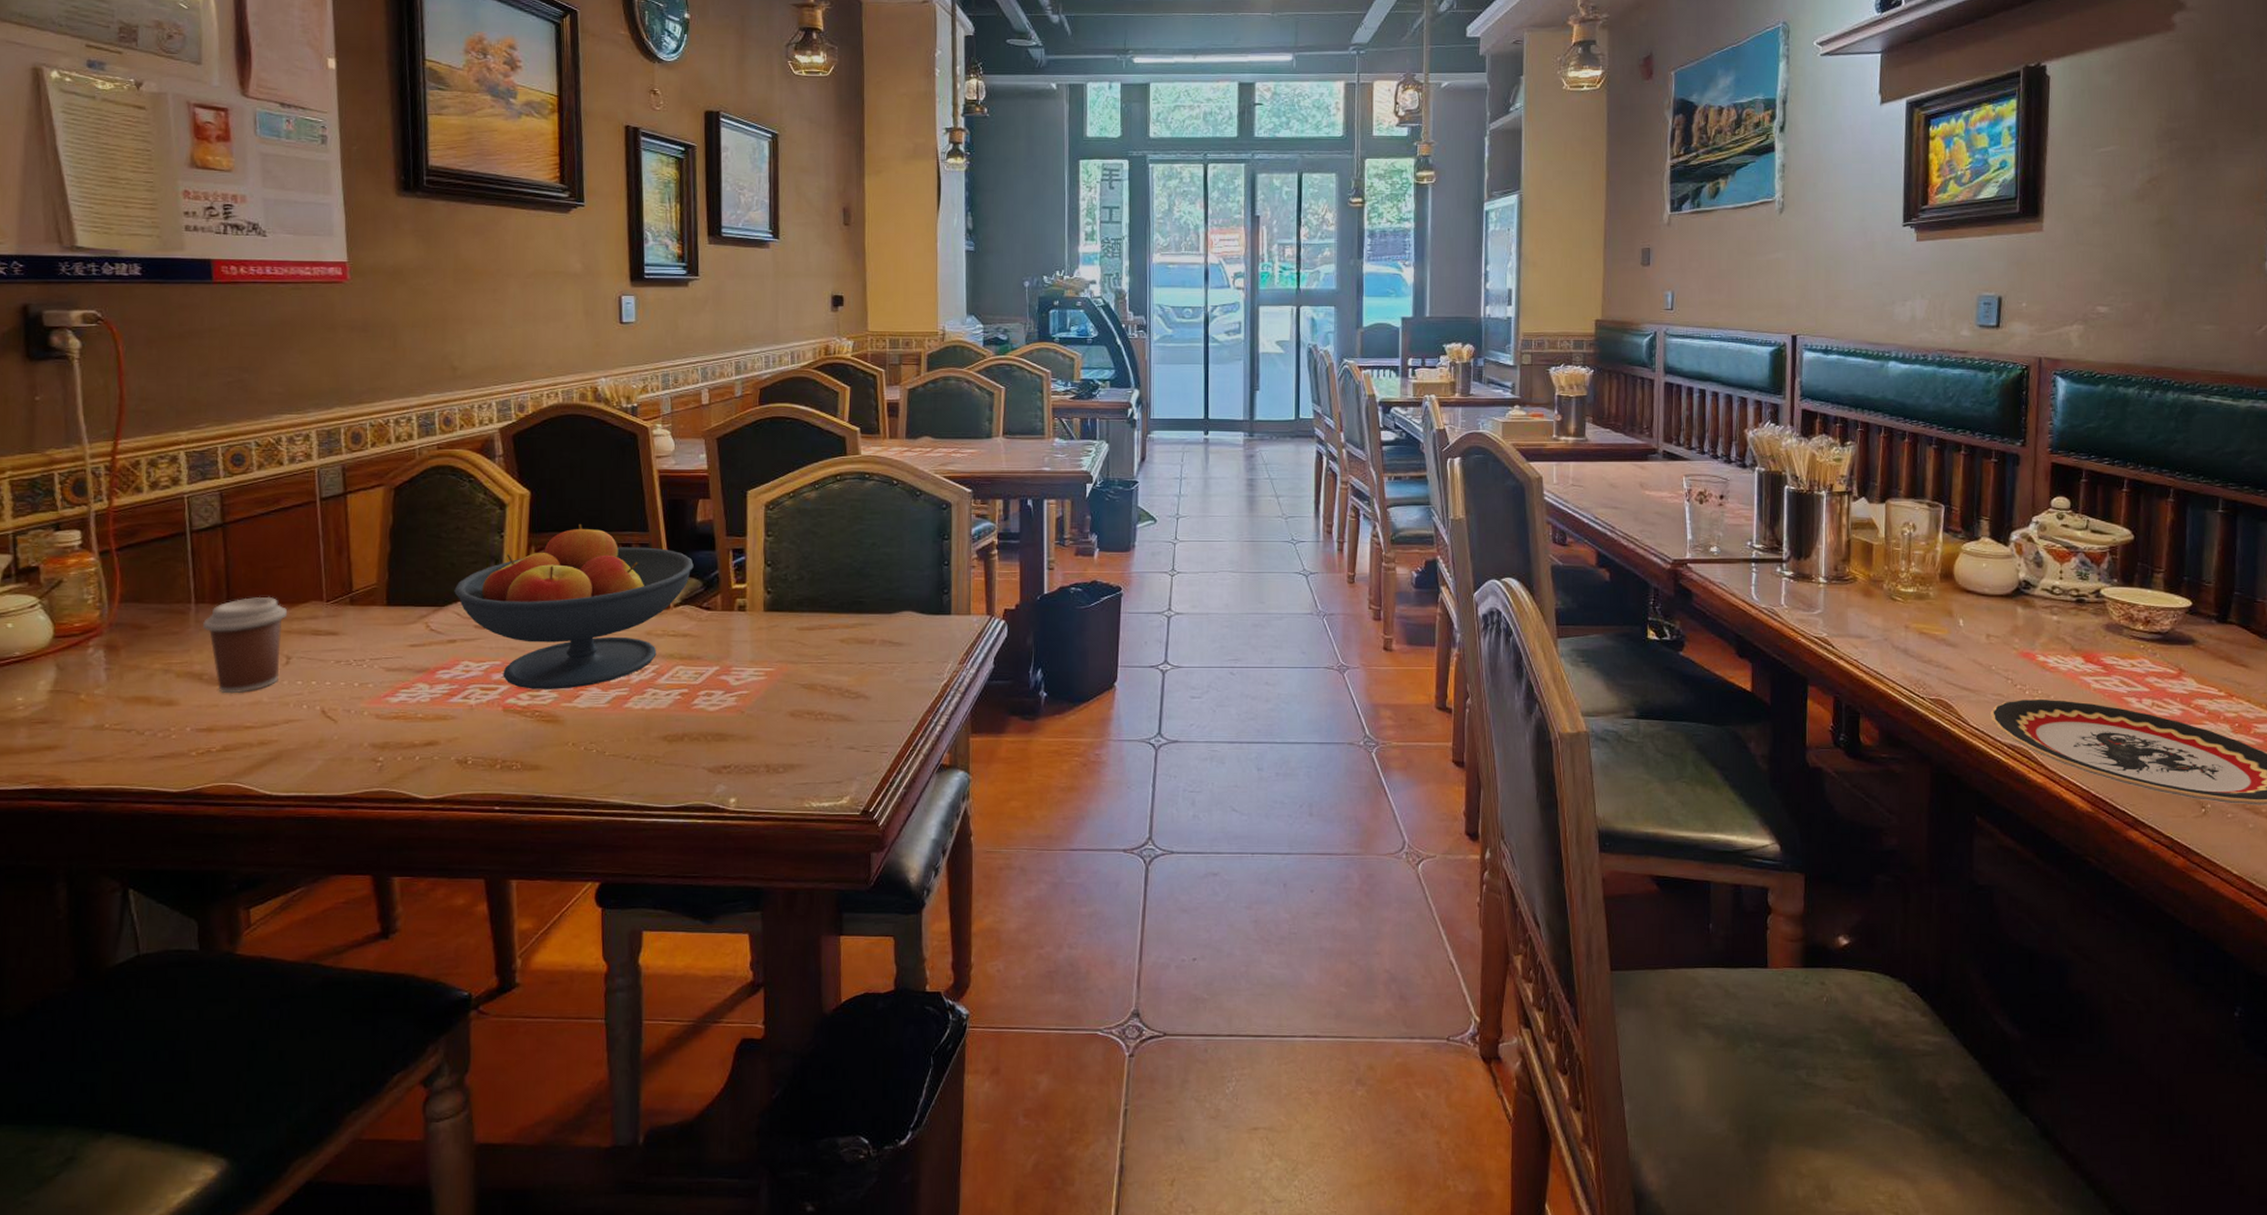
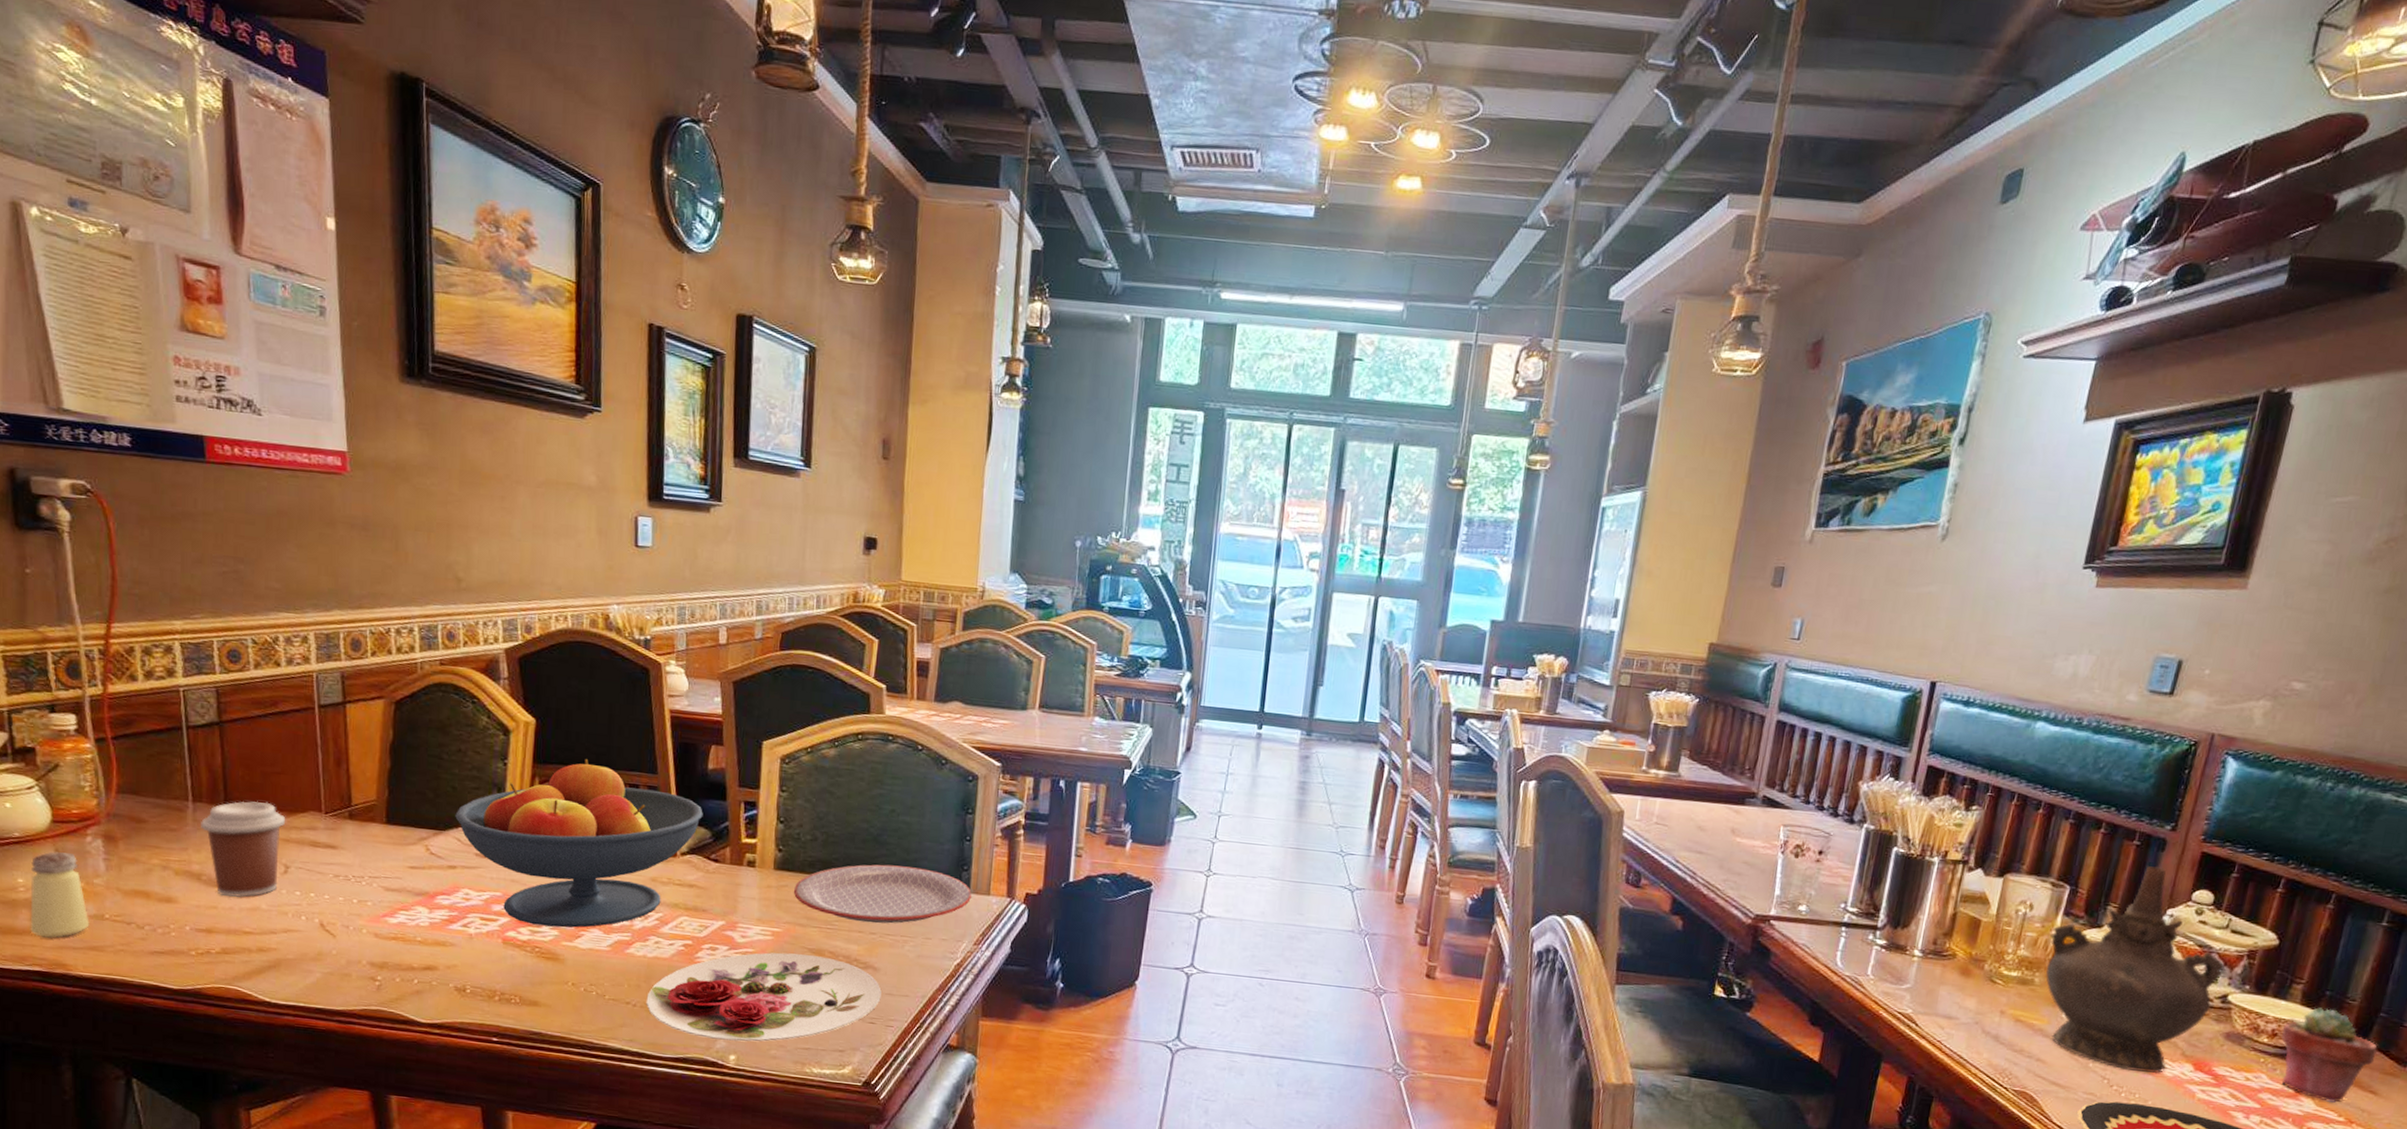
saltshaker: none [28,667,89,754] -> present [30,851,90,938]
plate: none [646,691,874,784] -> present [646,952,882,1042]
plate: none [783,596,954,653] -> present [793,864,972,924]
ceremonial vessel: none [1936,480,2092,670] -> present [2045,866,2225,1074]
potted succulent: none [2153,592,2239,679] -> present [2281,1007,2378,1103]

